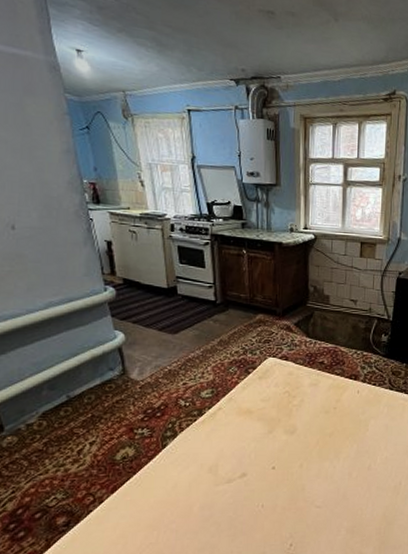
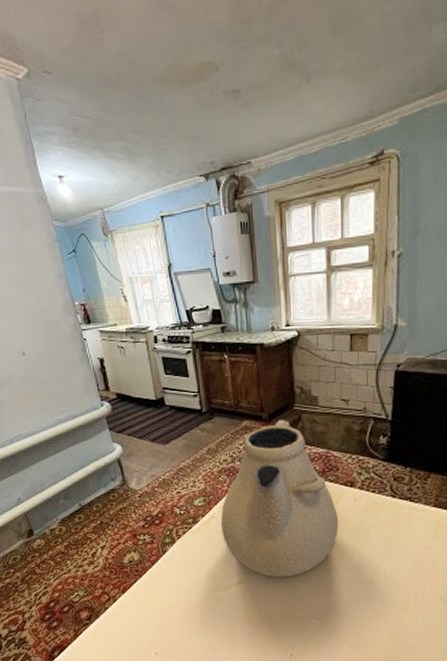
teapot: none [227,315,342,468] -> present [220,420,339,577]

